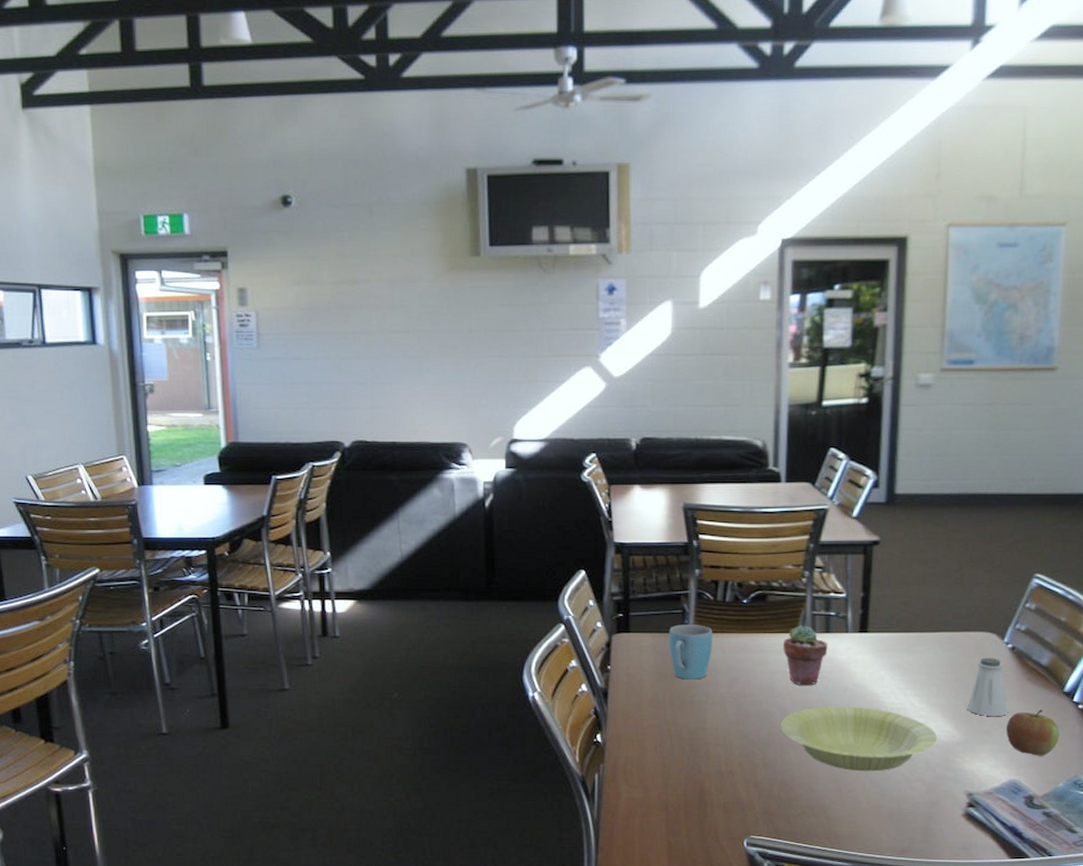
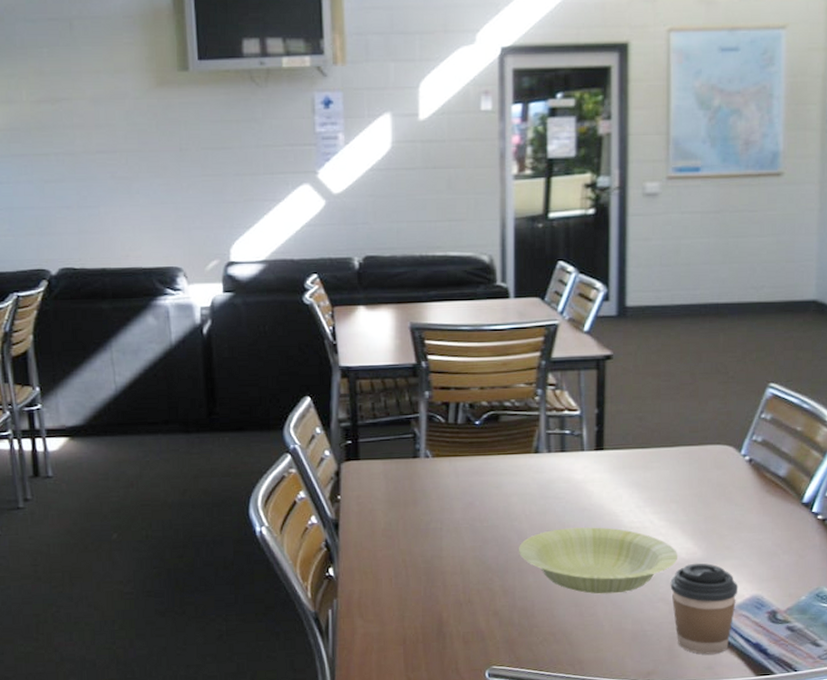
mug: present [669,624,713,680] -> none [400,449,446,507]
potted succulent: present [783,625,828,684] -> none [518,445,564,507]
coffee cup: none [928,746,996,835] -> present [670,563,738,655]
saltshaker: present [967,657,1008,716] -> none [707,470,747,531]
apple: present [1006,709,1060,756] -> none [747,521,800,570]

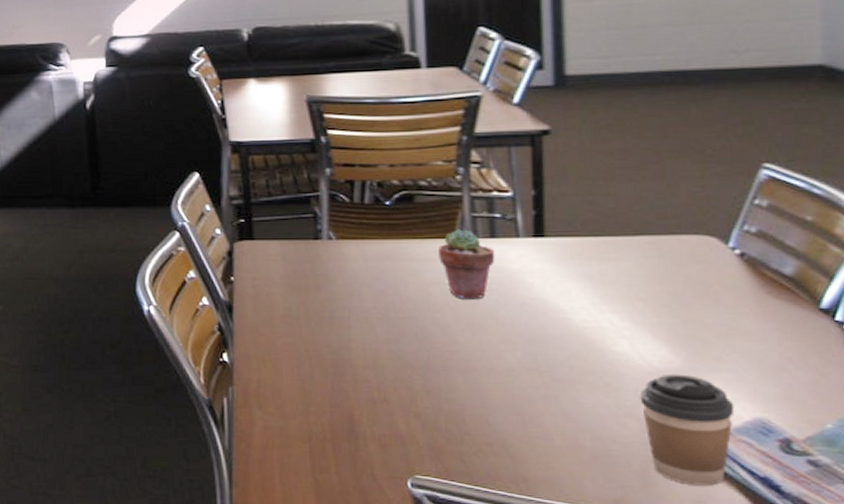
potted succulent: none [518,445,564,507] -> present [438,229,495,298]
bowl: present [519,527,678,594] -> none [443,324,649,404]

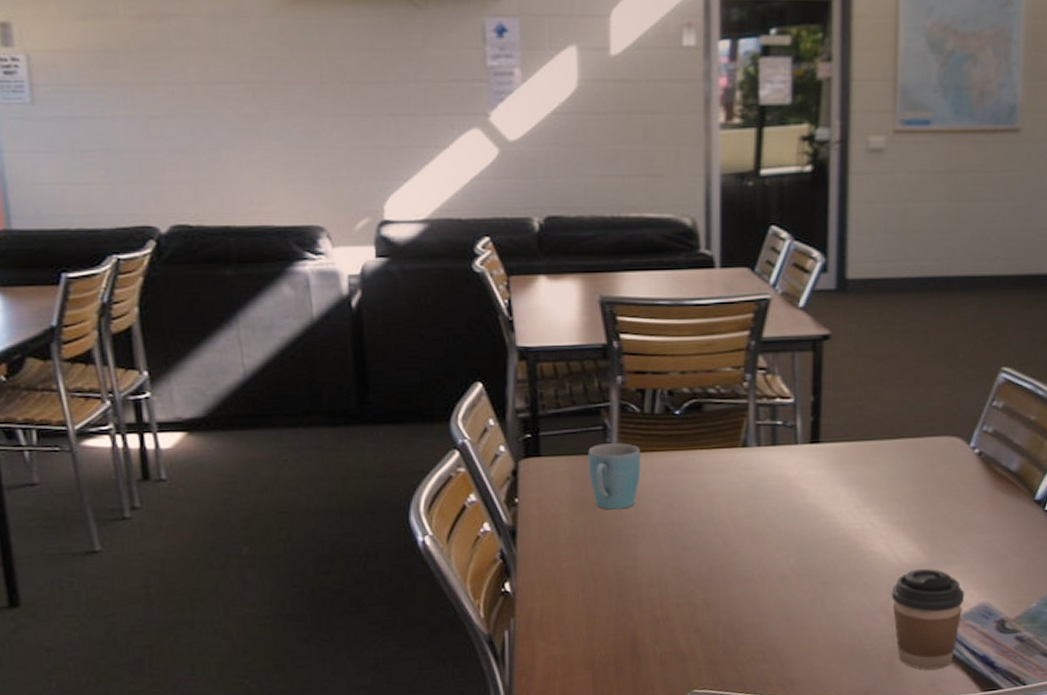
mug: none [299,230,352,292] -> present [588,443,641,510]
potted succulent: present [438,229,495,298] -> none [724,438,775,508]

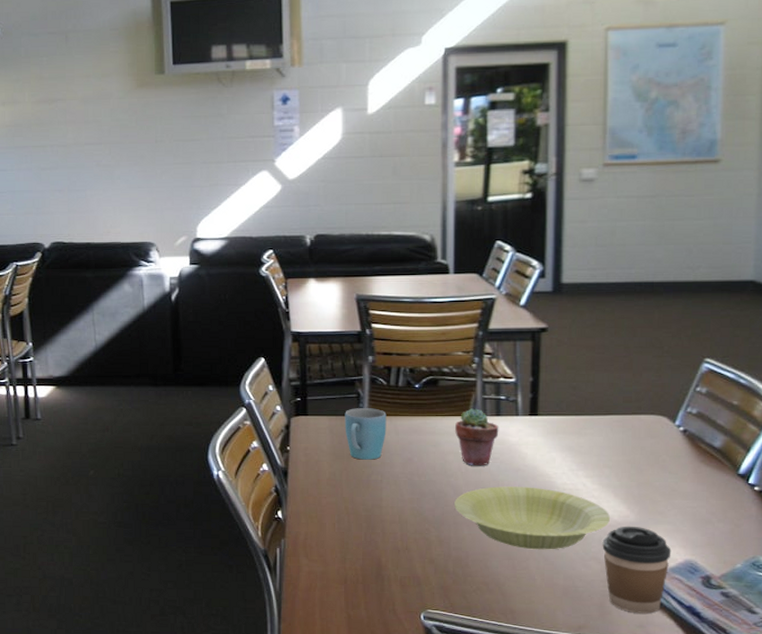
potted succulent: none [724,438,775,508] -> present [455,408,499,465]
bowl: none [724,530,901,606] -> present [454,486,611,550]

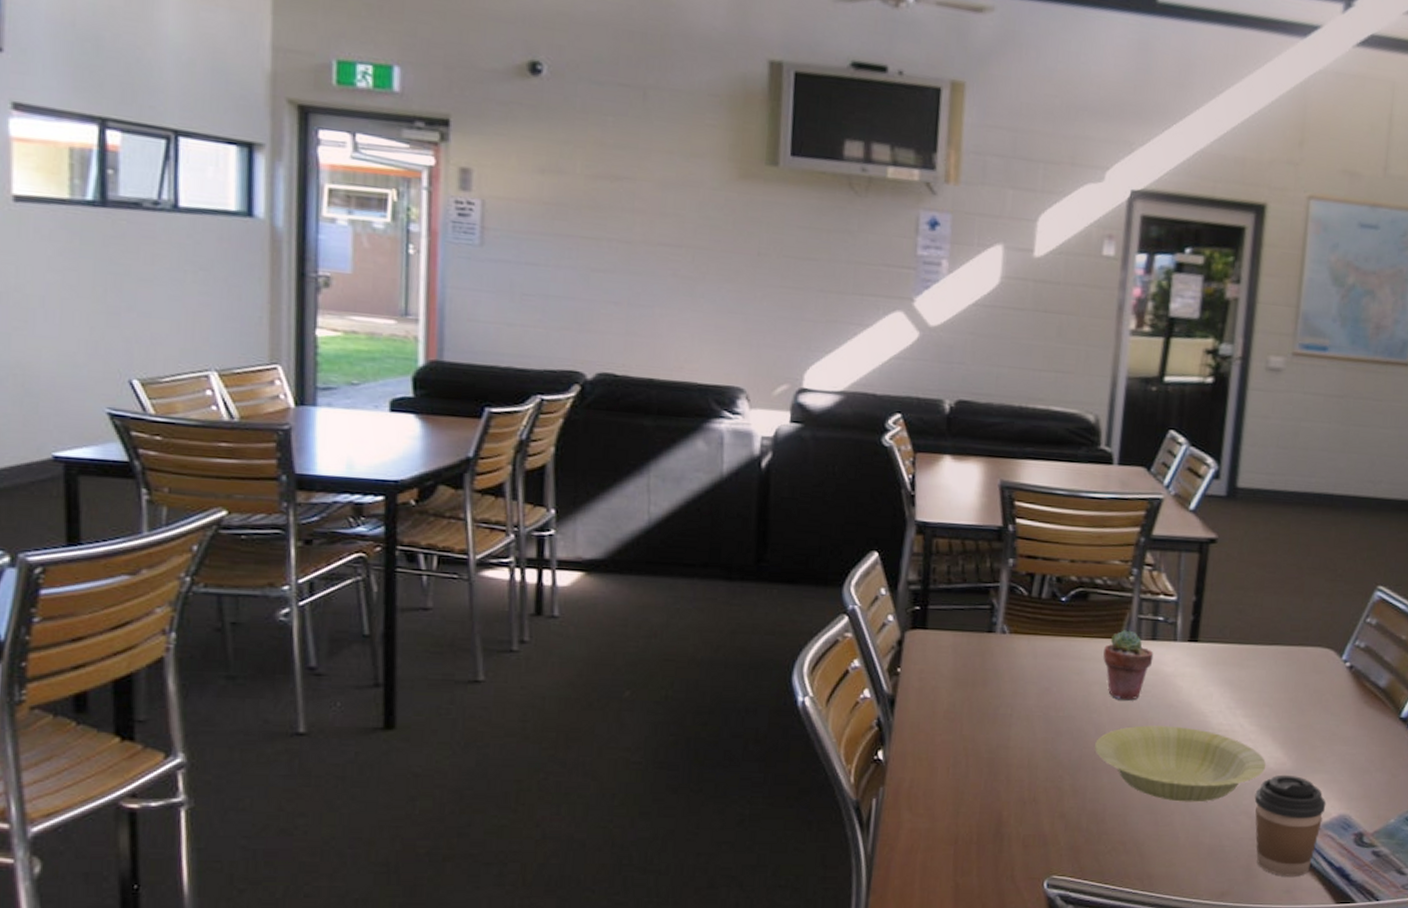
mug: present [345,408,387,460] -> none [972,622,1024,689]

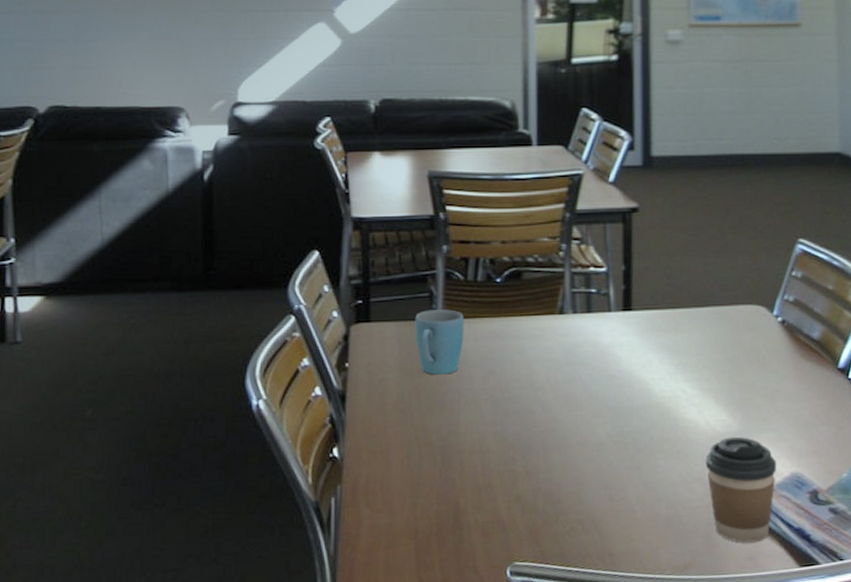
mug: none [972,622,1024,689] -> present [415,309,464,375]
bowl: present [1095,725,1267,803] -> none [543,397,713,474]
potted succulent: present [1103,630,1154,699] -> none [542,305,591,374]

